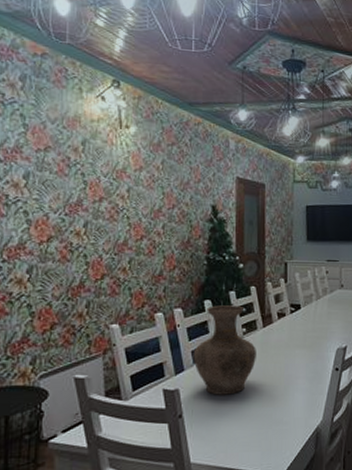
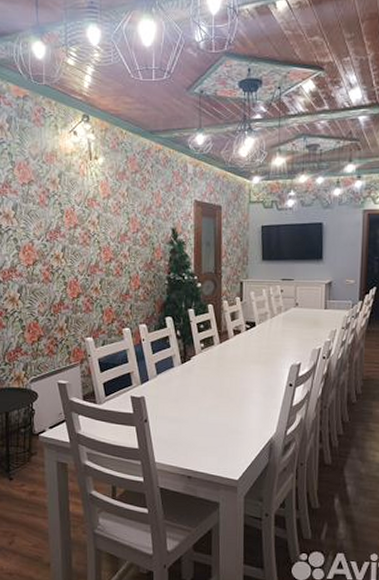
vase: present [193,305,256,395] -> none [156,322,213,404]

